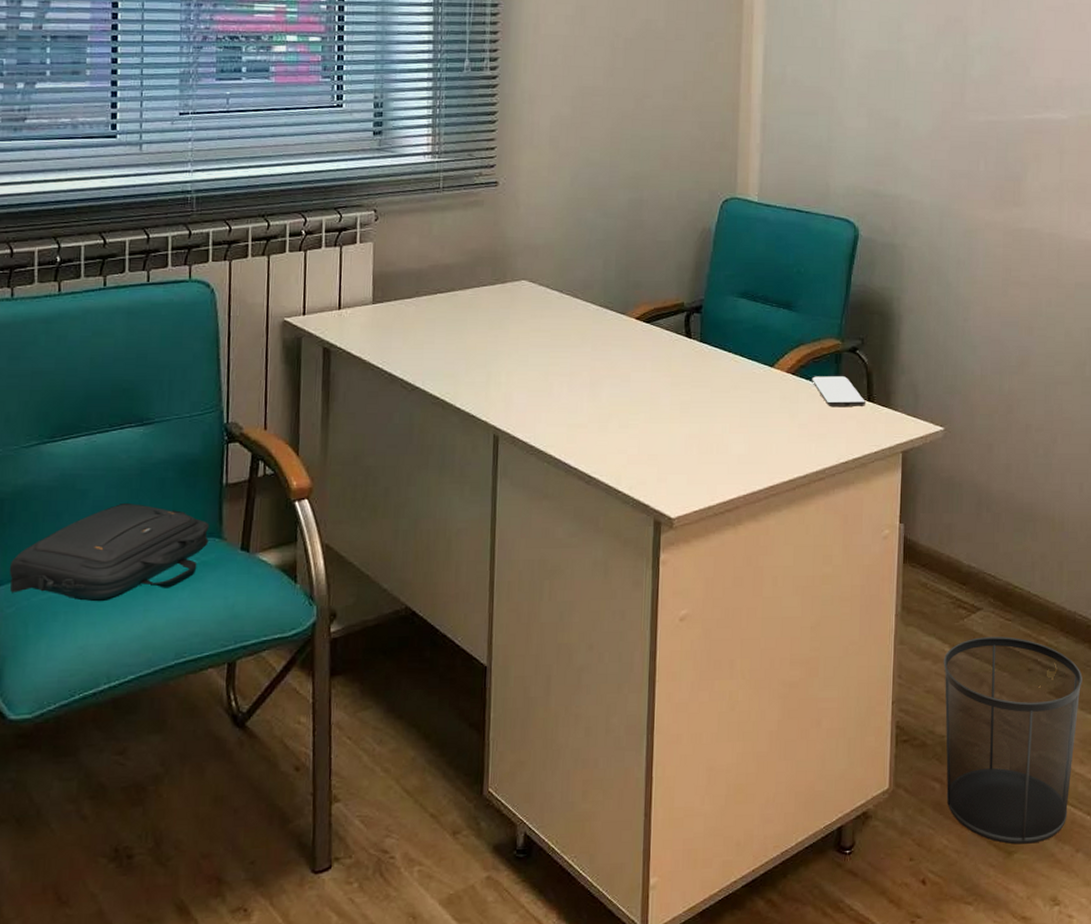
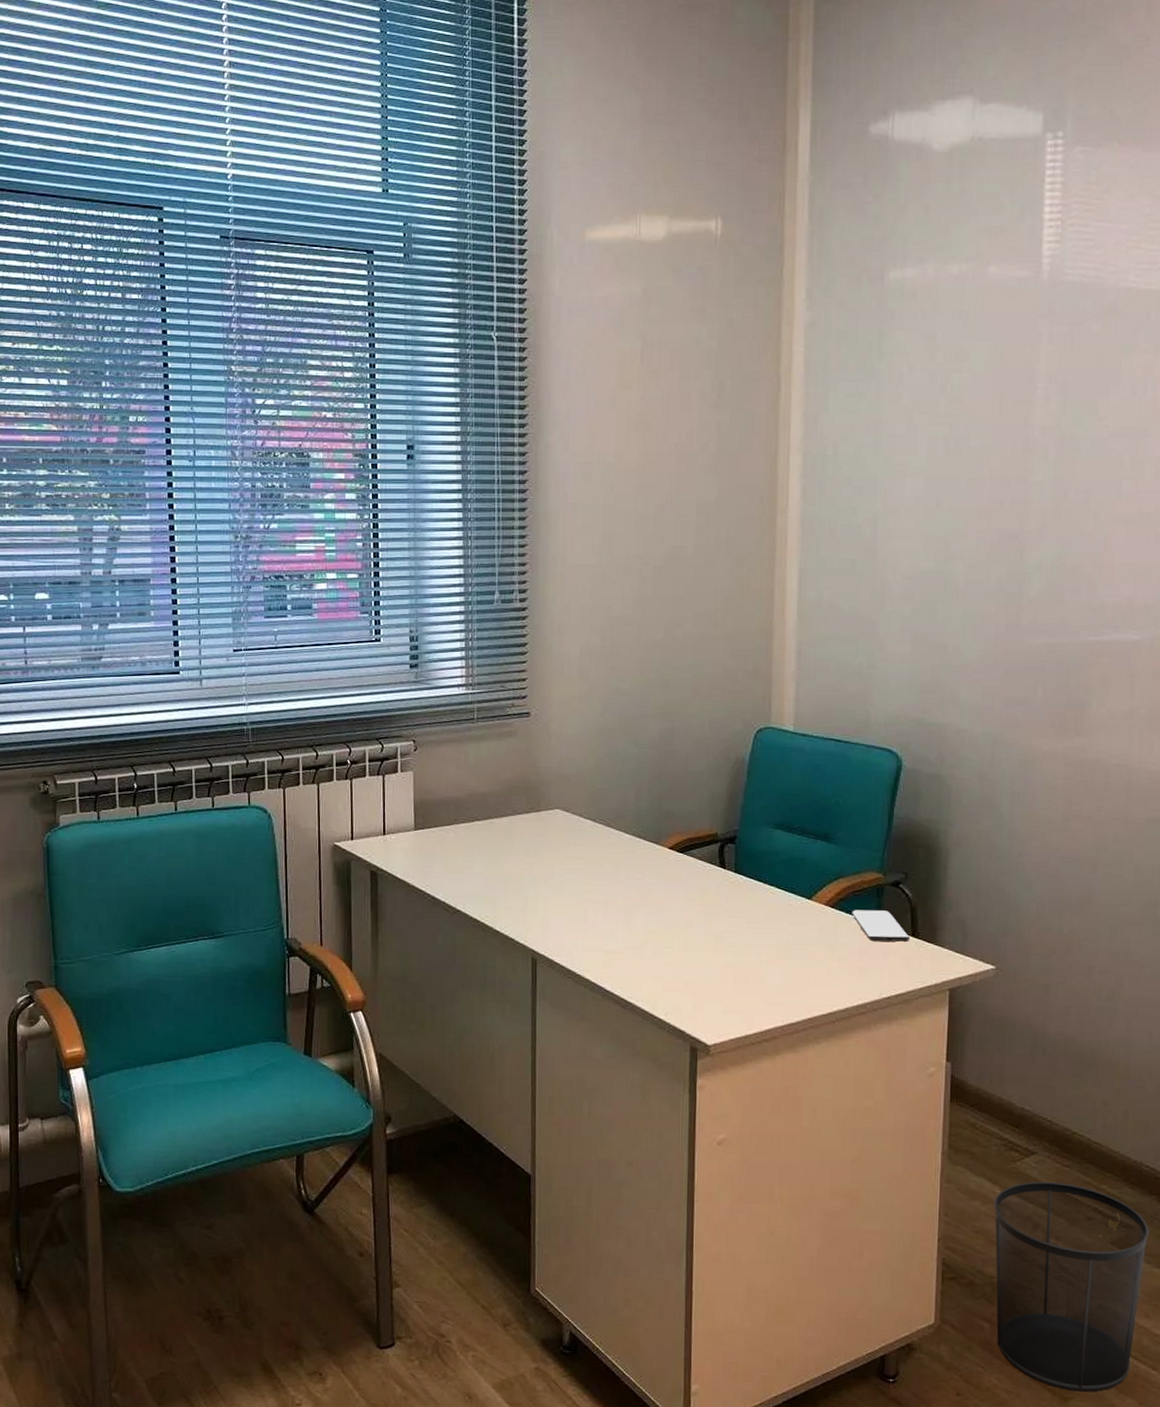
laptop bag: present [9,504,210,602] -> none [108,1008,276,1094]

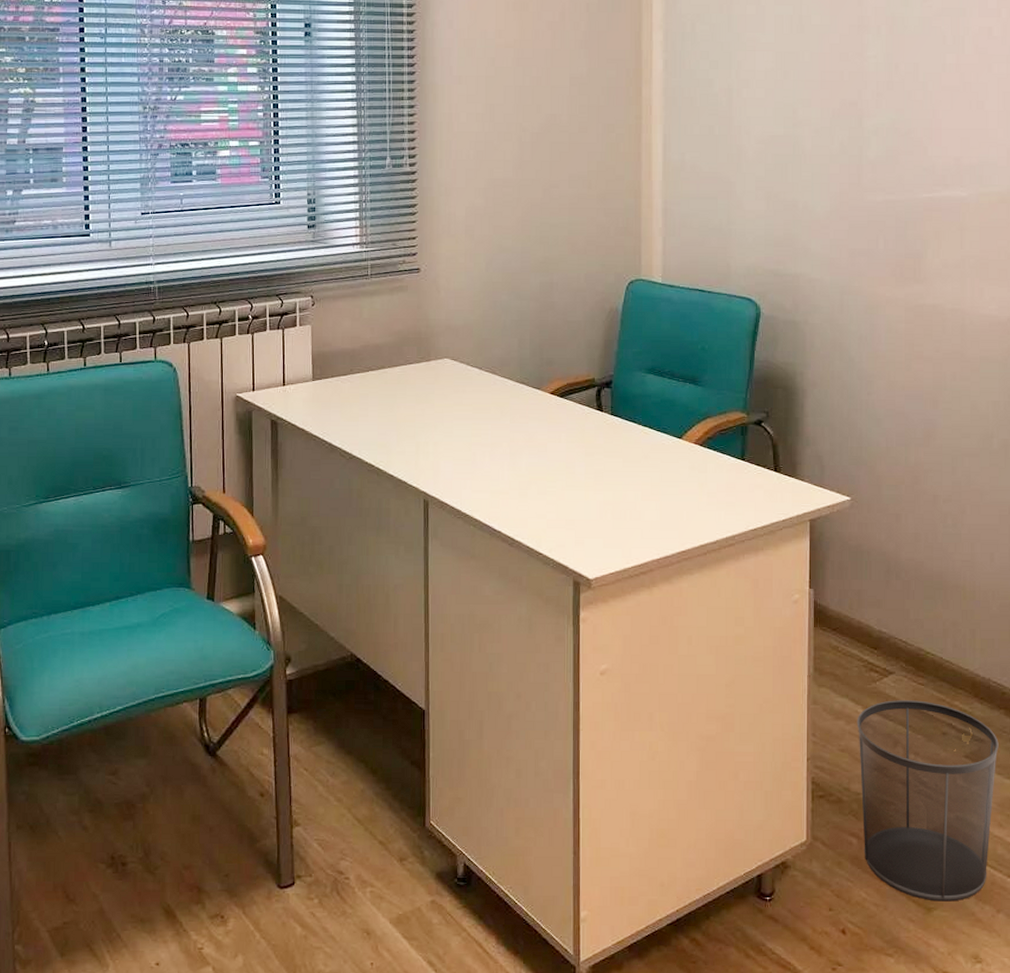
phone: present [852,910,911,942] -> none [719,447,773,477]

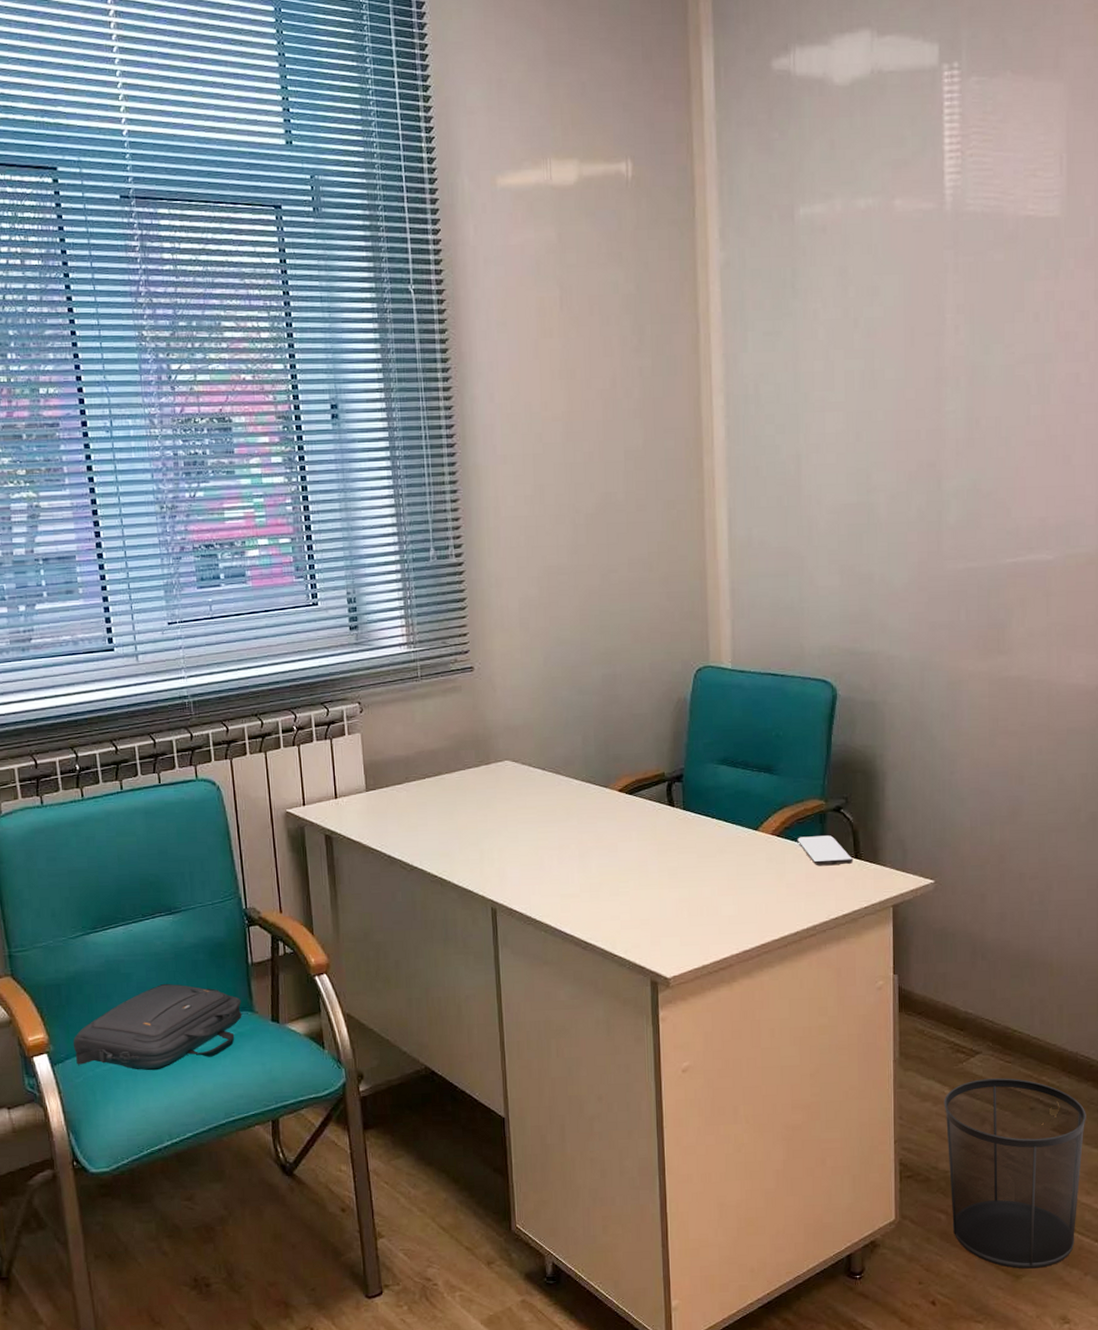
laptop bag: none [16,556,180,642] -> present [73,984,242,1071]
phone: none [719,447,773,477] -> present [797,835,854,866]

